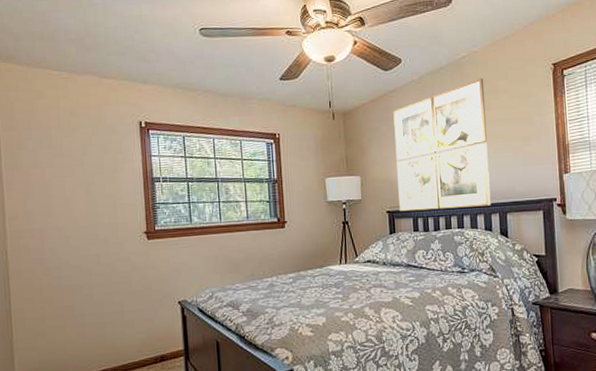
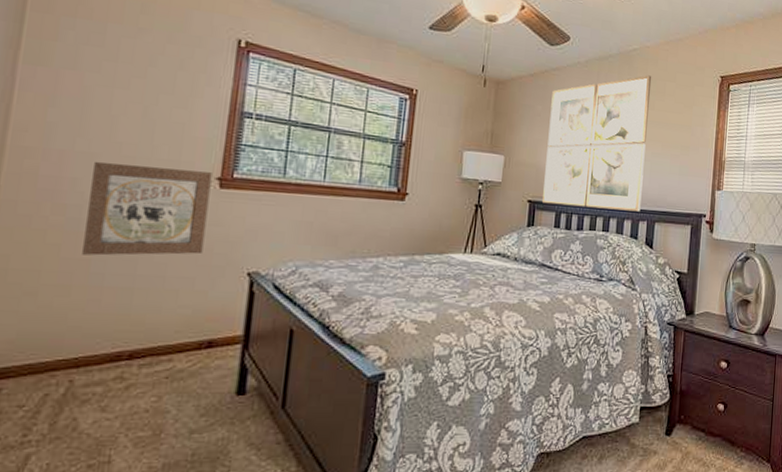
wall art: none [63,229,145,302] -> present [82,161,212,256]

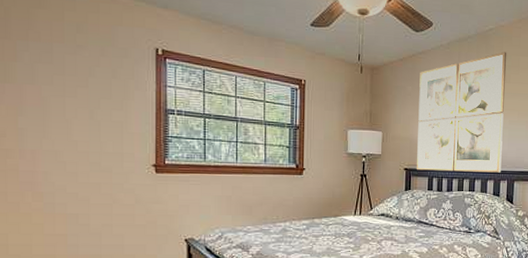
wall art: present [82,161,212,256] -> none [59,157,149,231]

